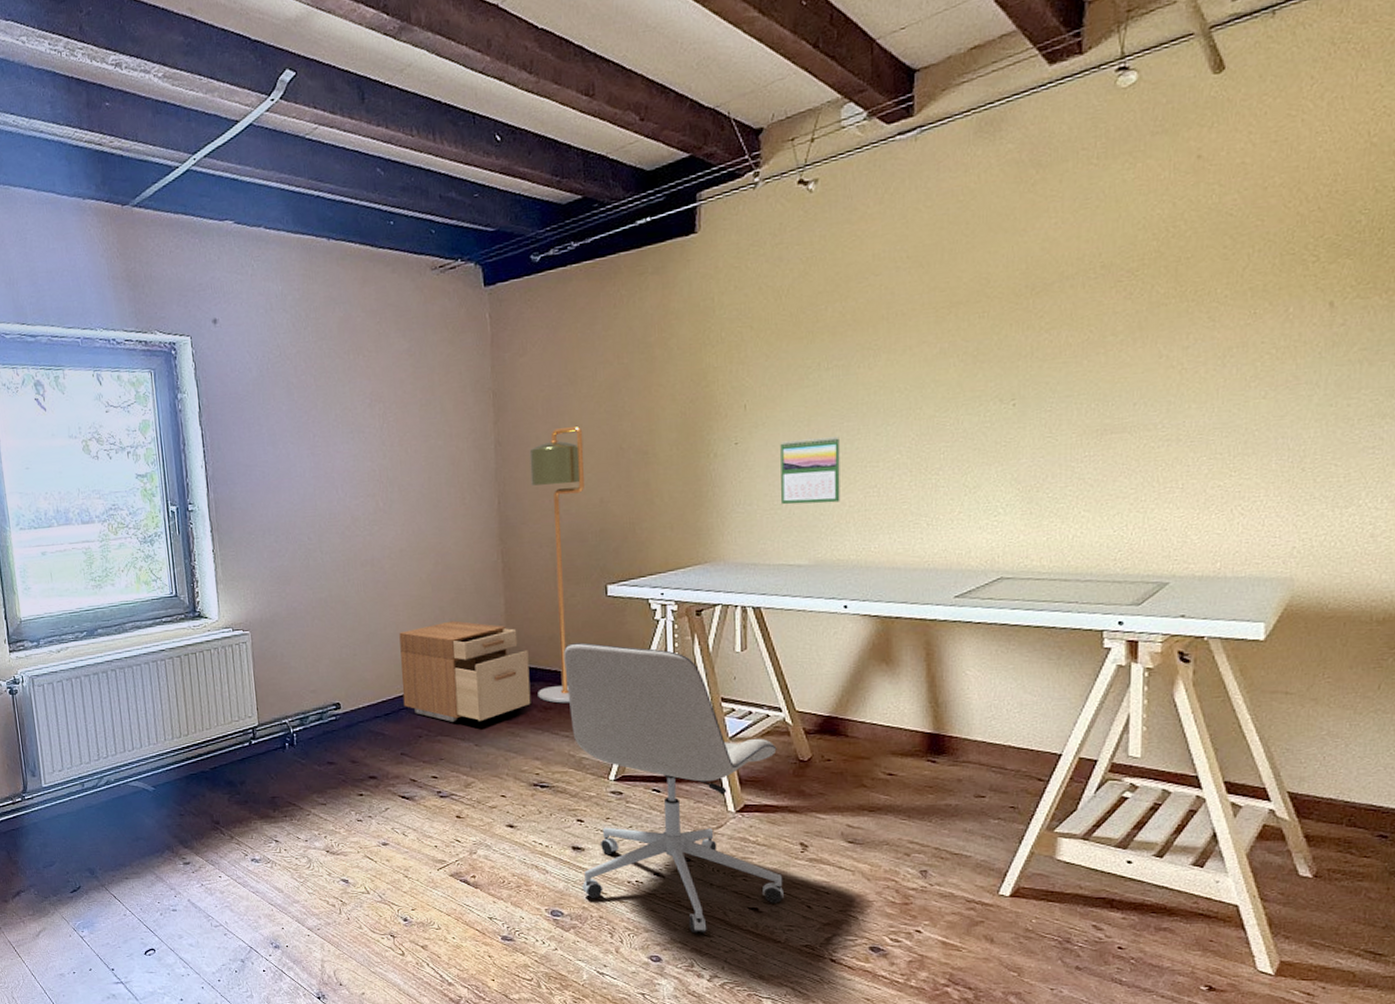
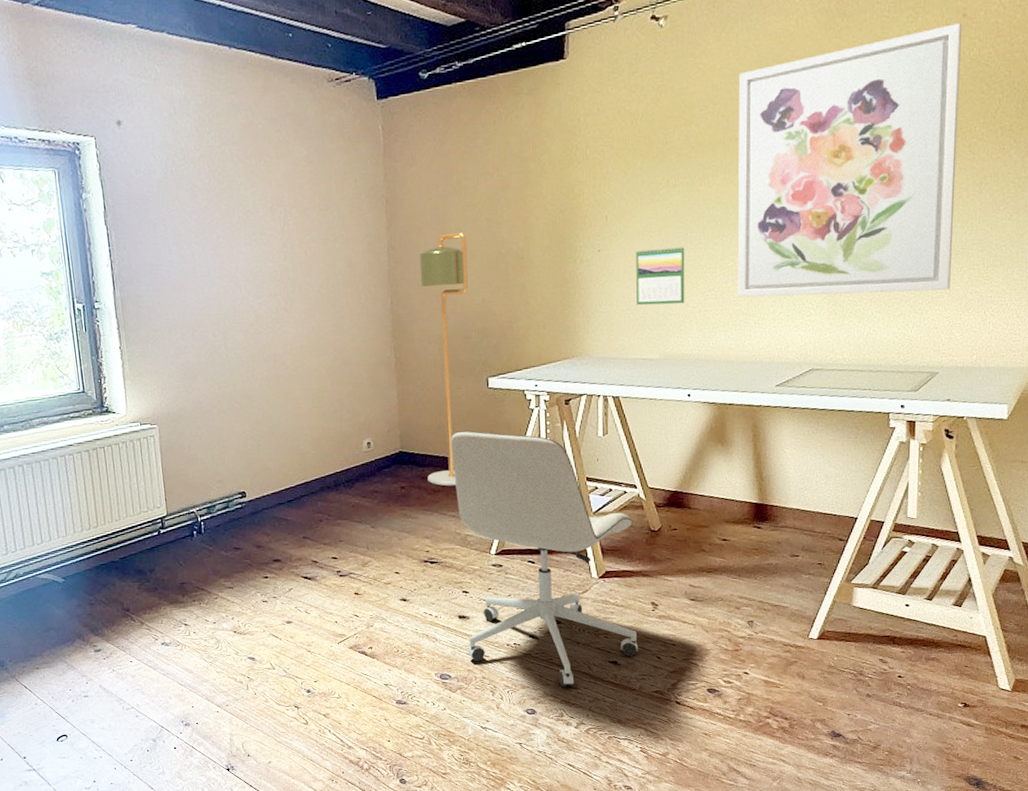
filing cabinet: present [399,620,531,722] -> none [300,412,422,506]
wall art: none [905,166,1195,495] -> present [737,23,962,298]

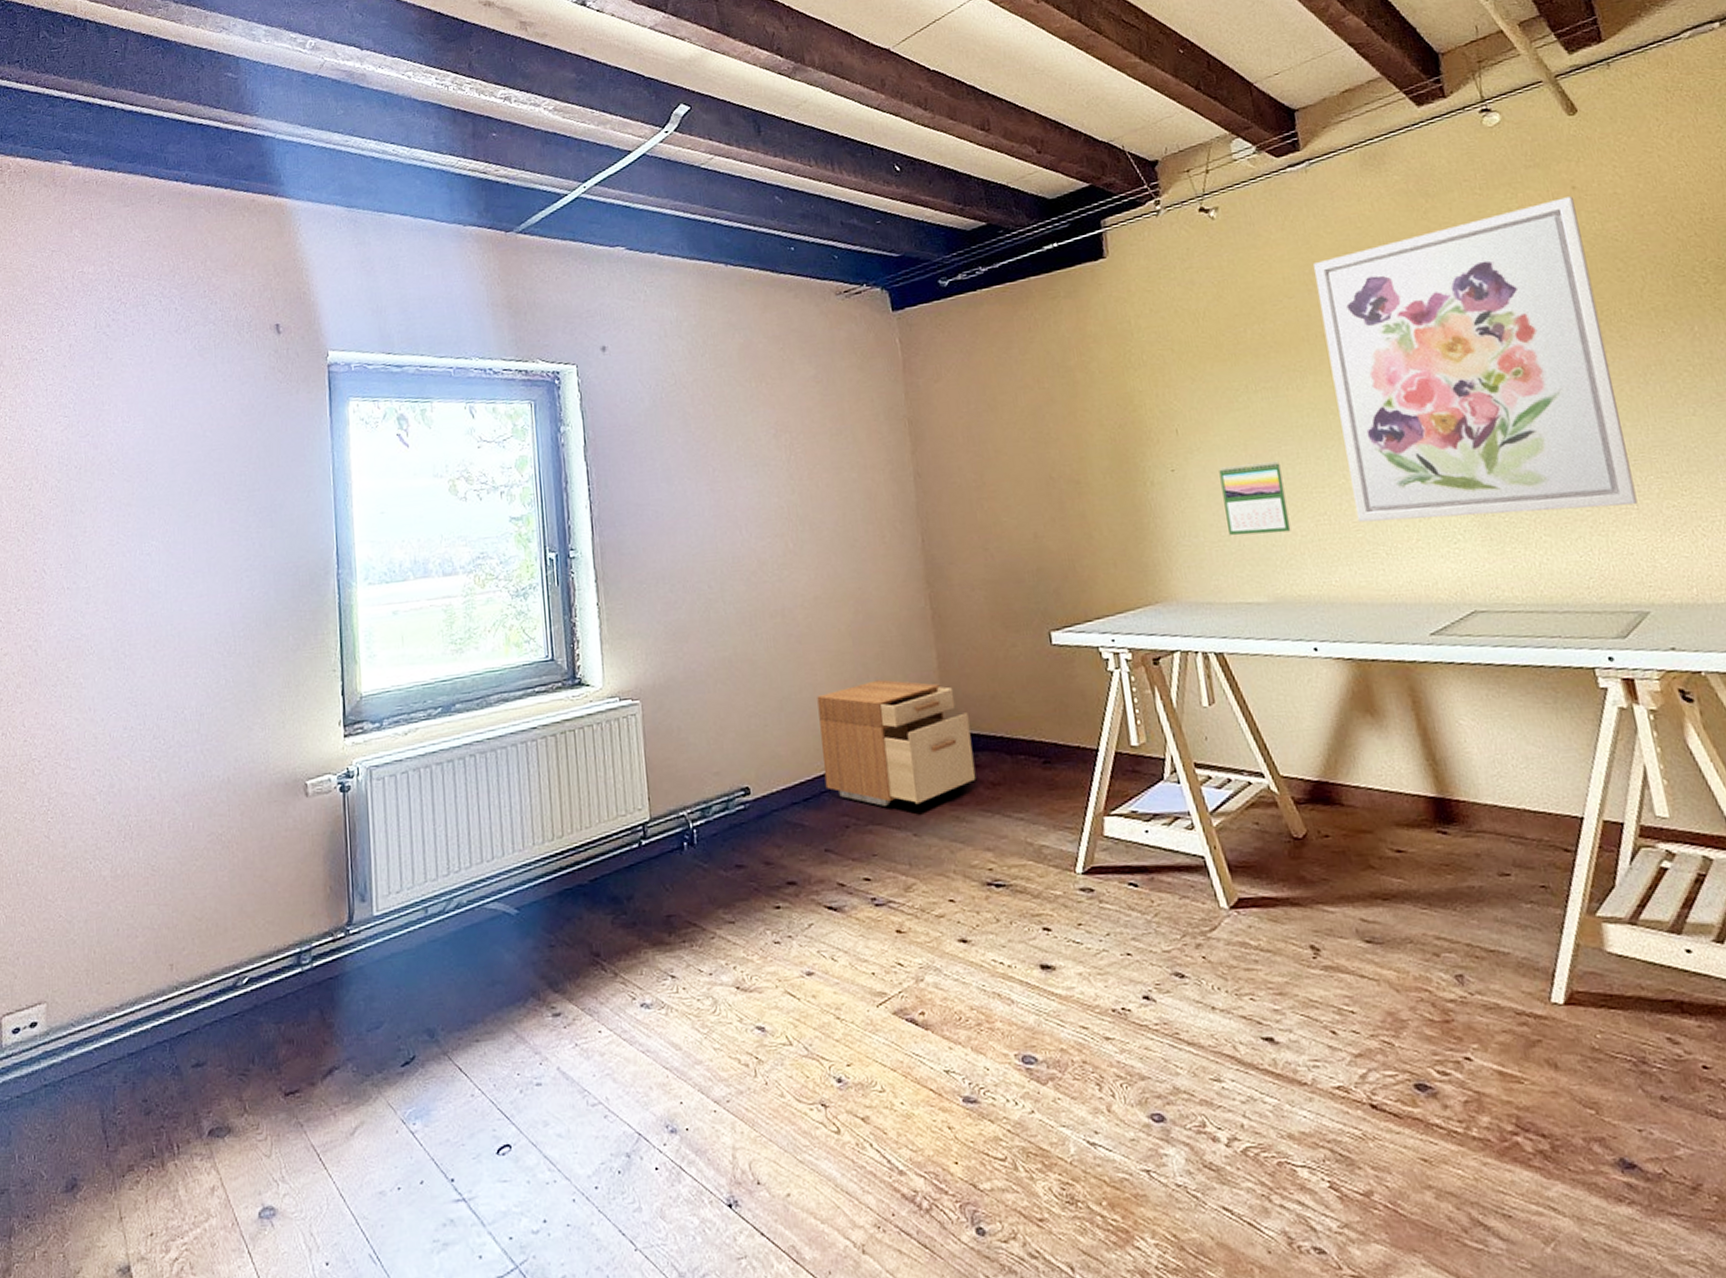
filing cabinet: none [300,412,422,506] -> present [817,679,976,806]
floor lamp: present [419,232,469,486] -> none [952,454,1022,777]
office chair: present [450,430,638,687] -> none [1009,701,1302,1079]

